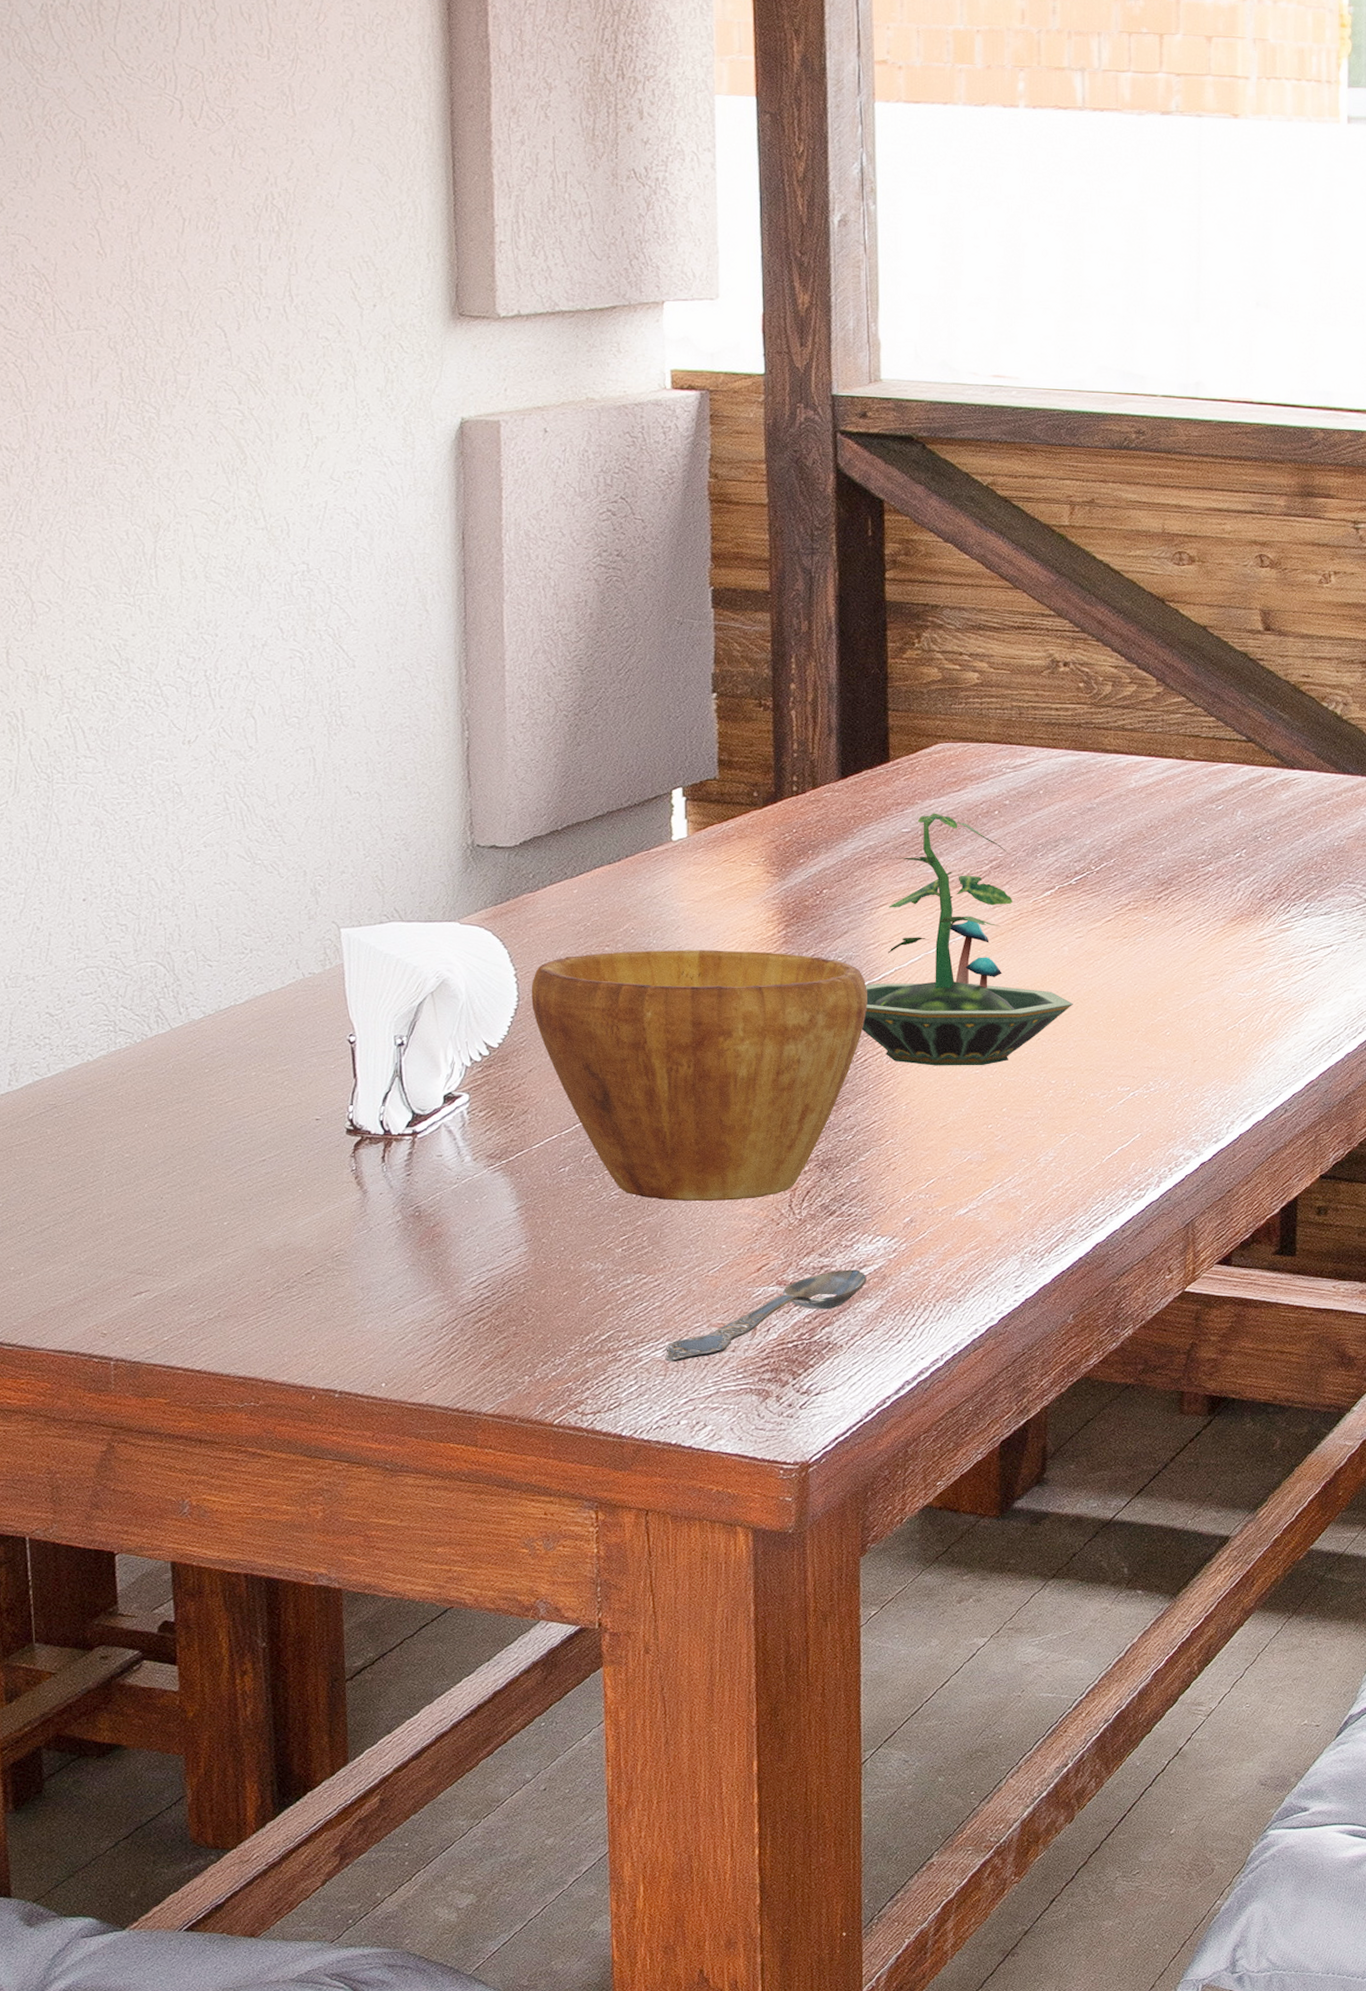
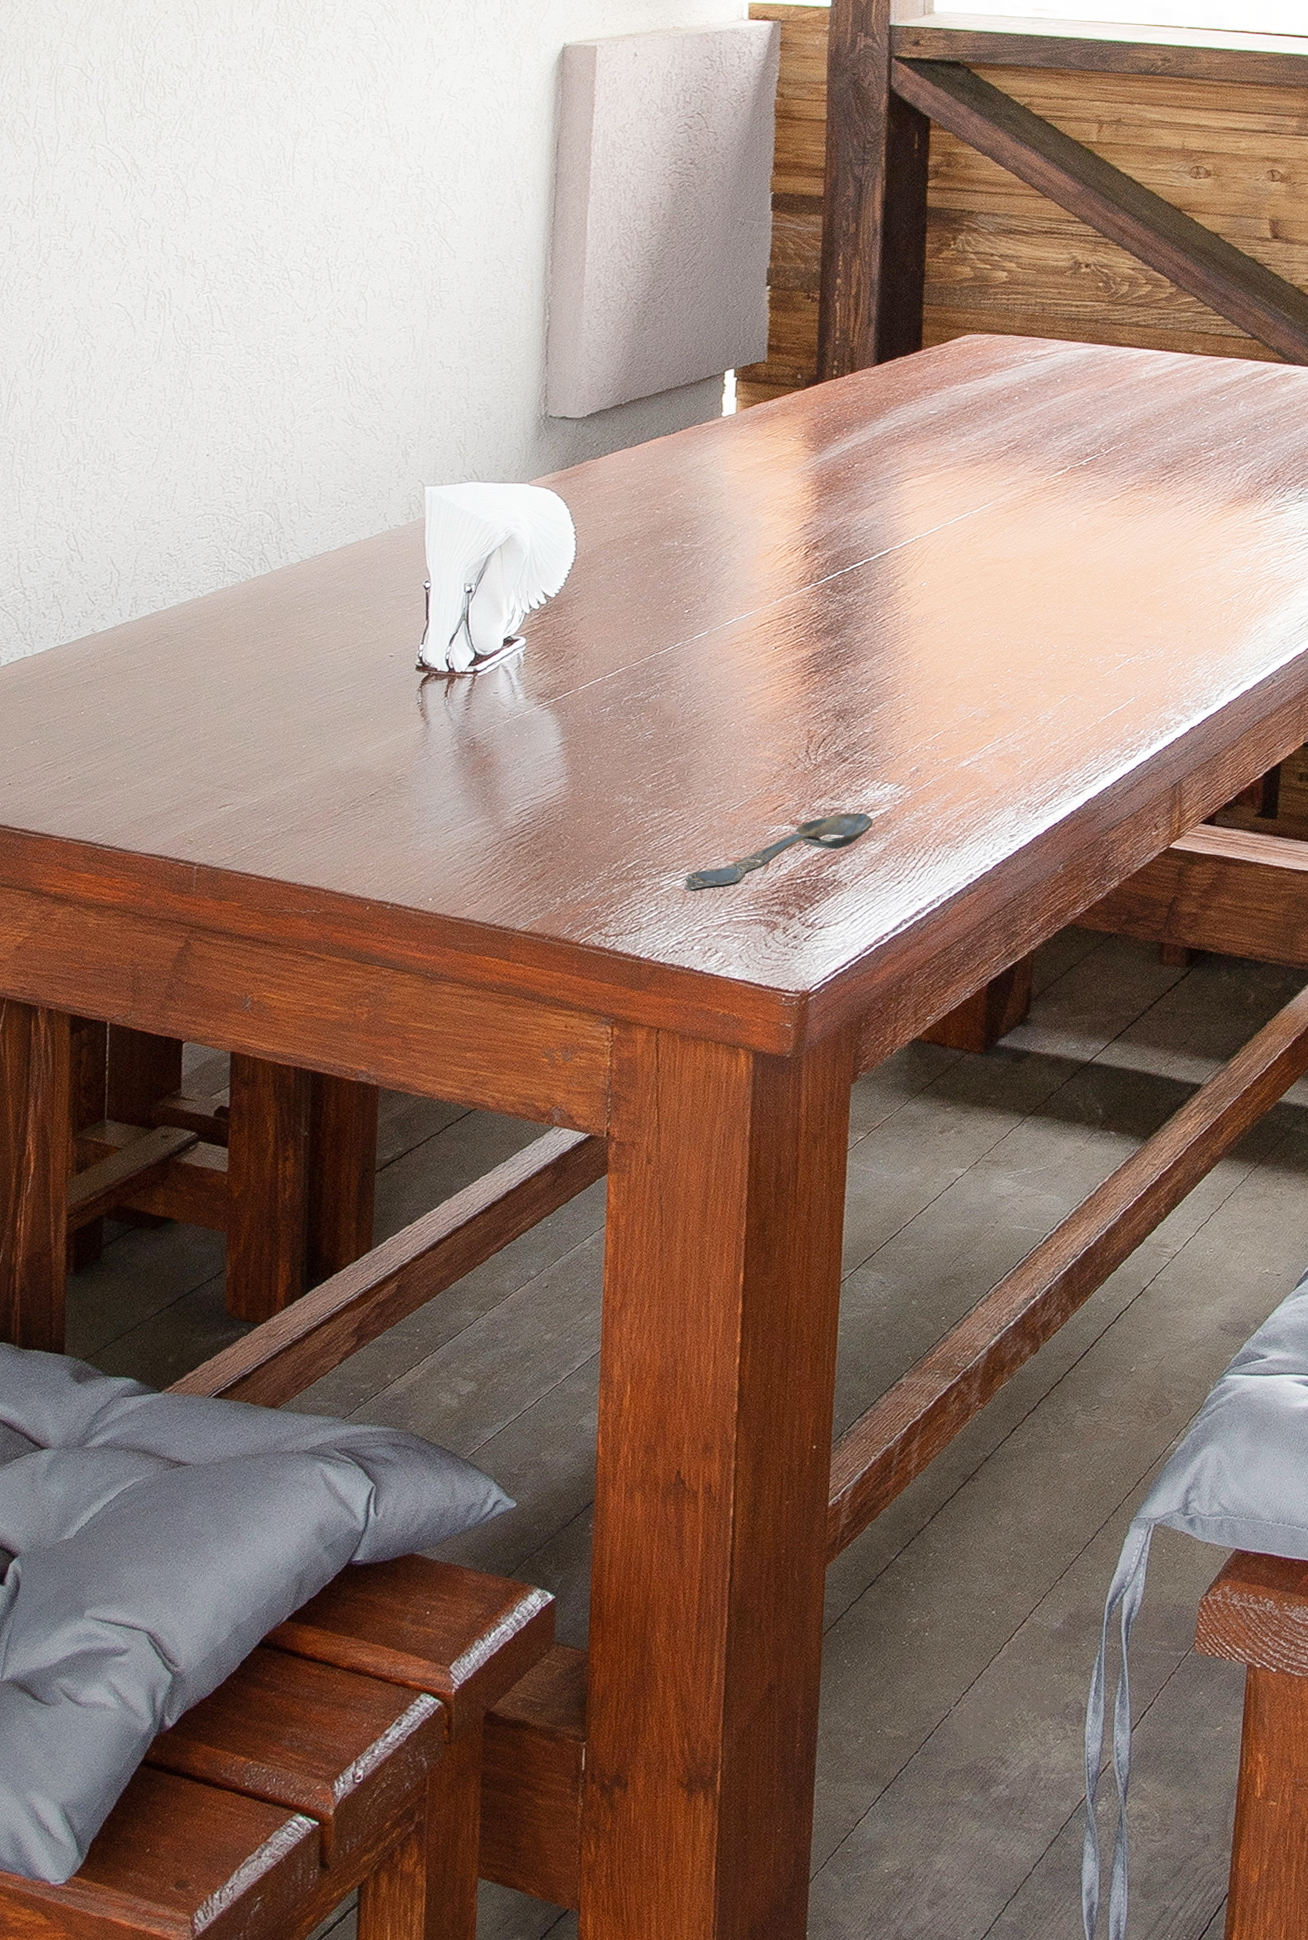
bowl: present [531,949,868,1202] -> none [587,514,889,745]
terrarium: present [862,813,1073,1066] -> none [883,397,1078,629]

